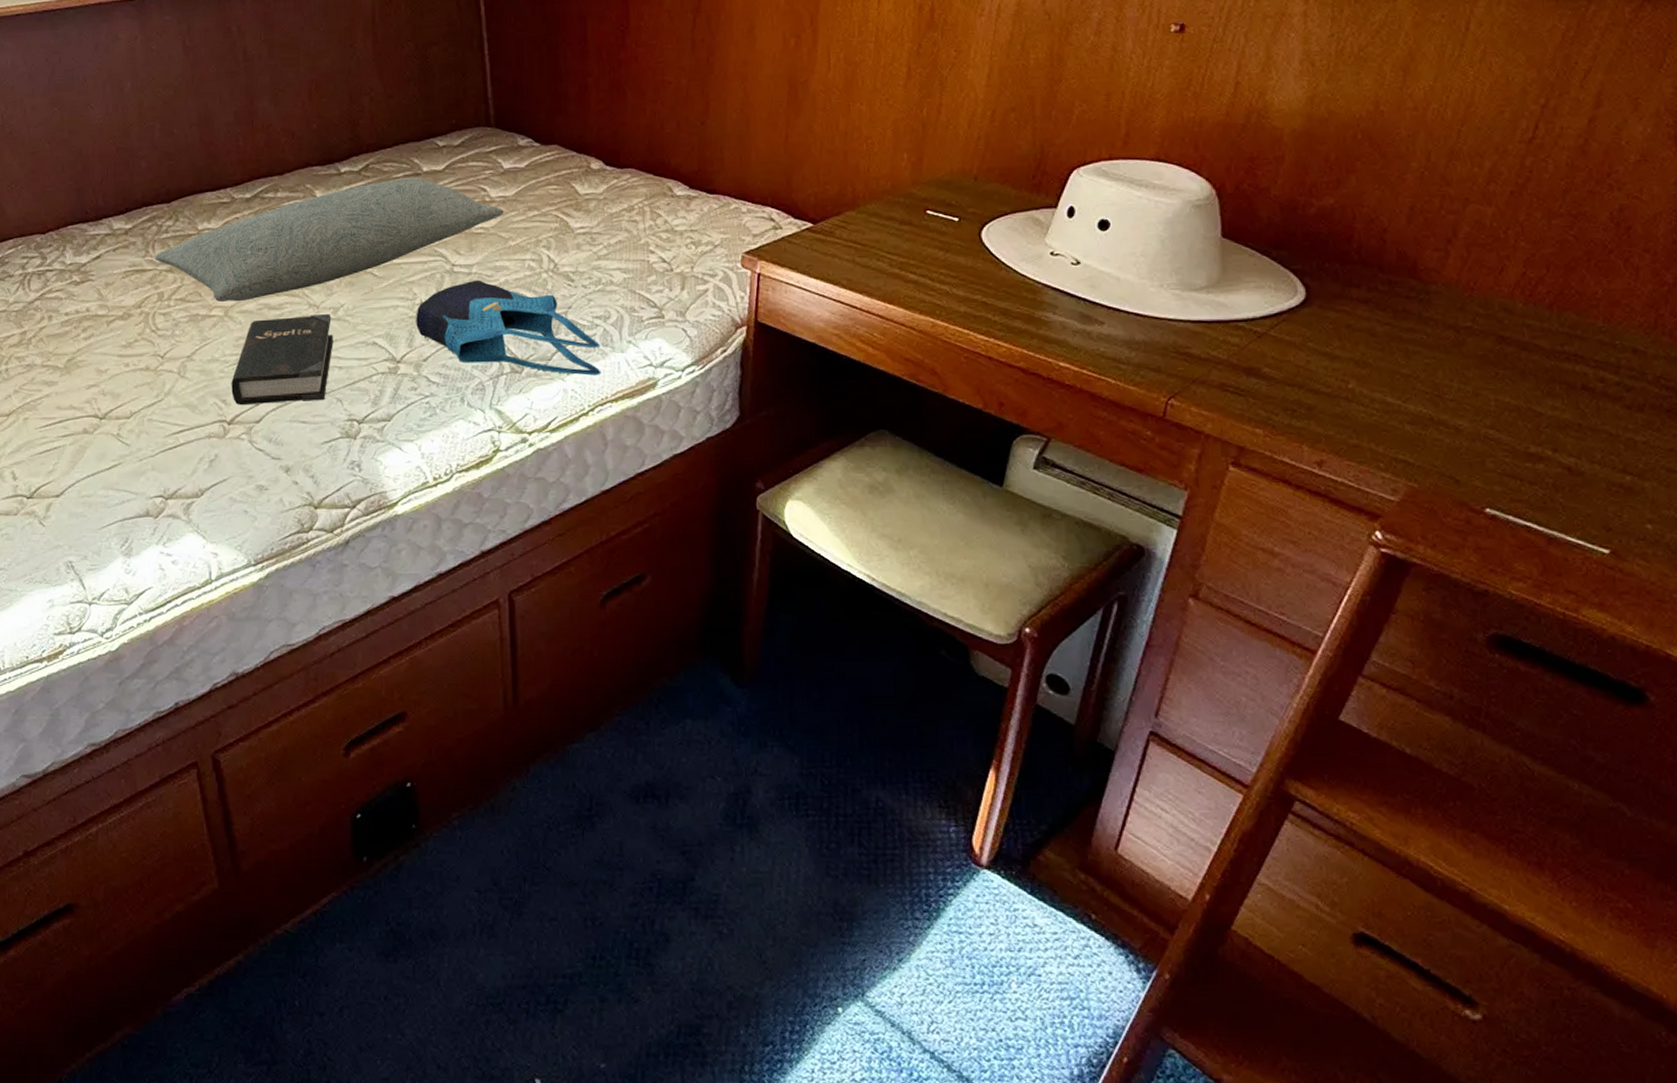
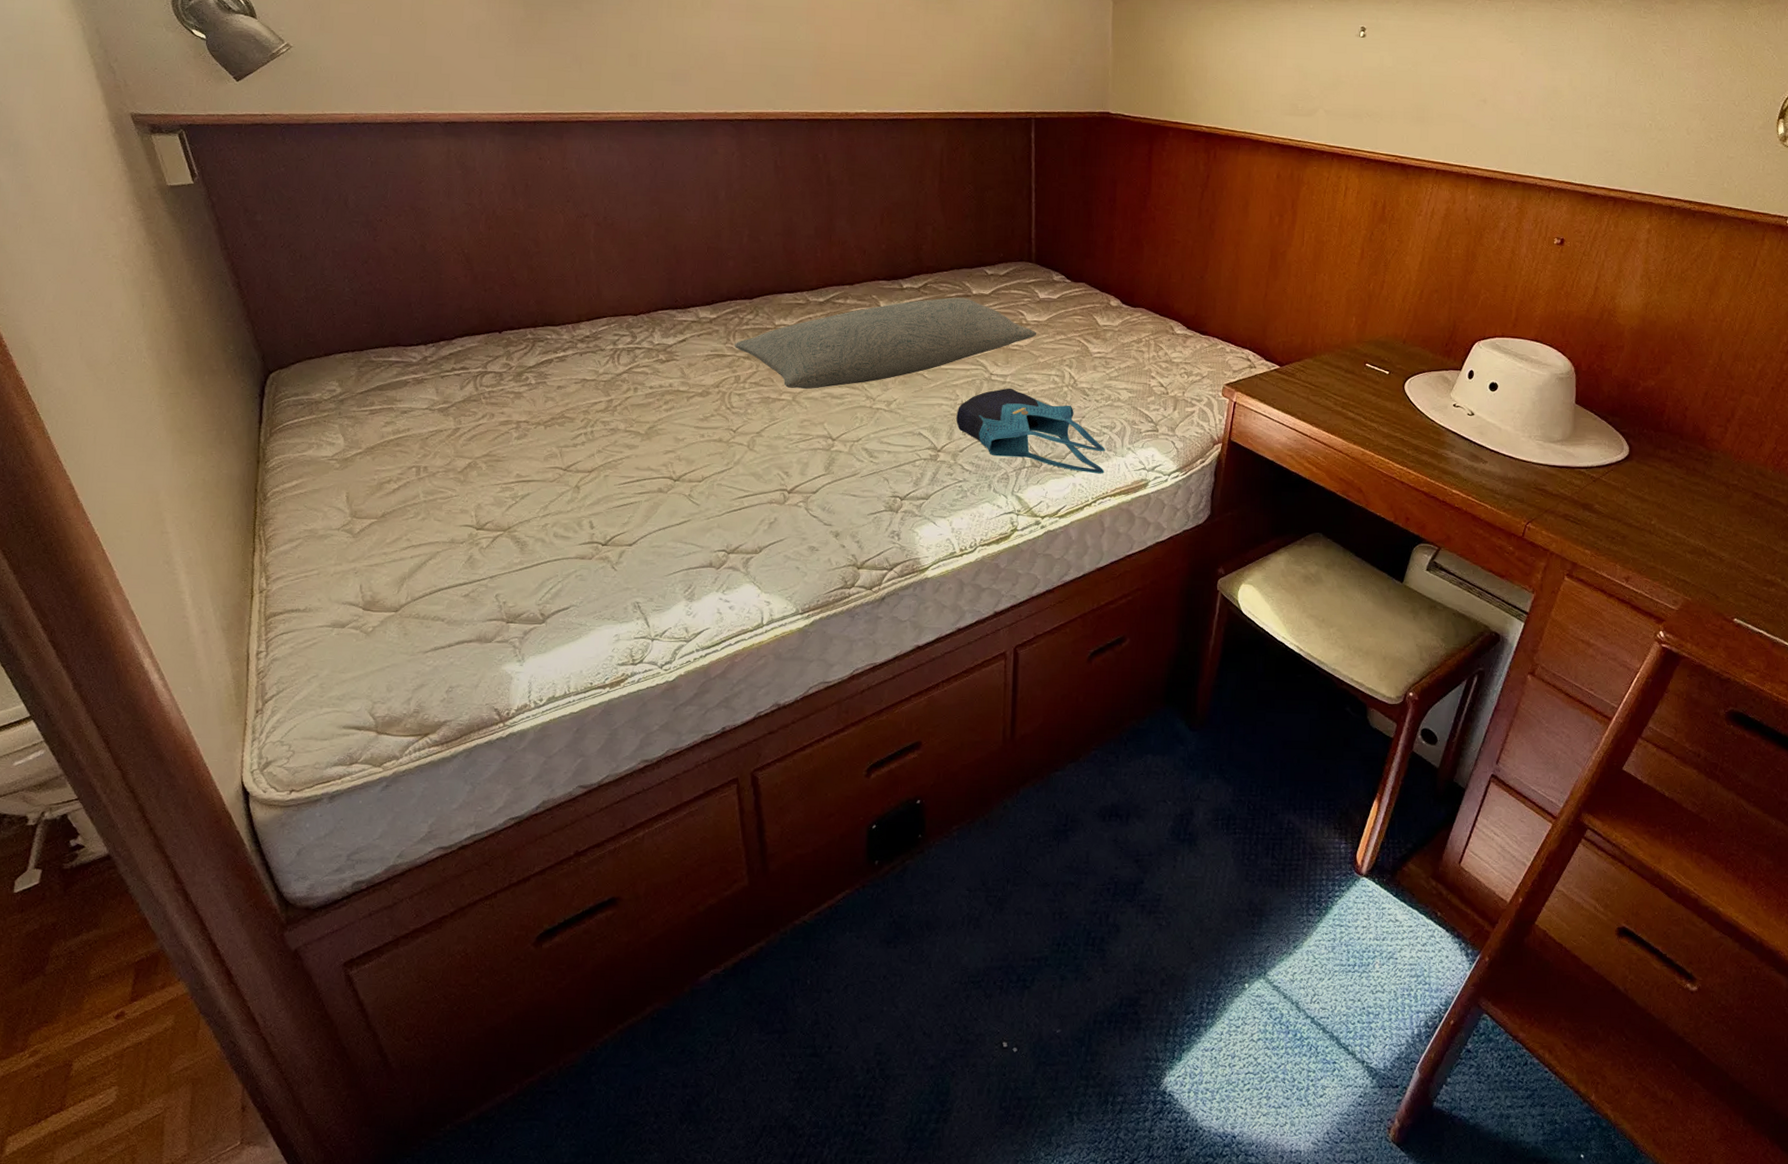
hardback book: present [231,313,334,406] -> none [793,405,885,479]

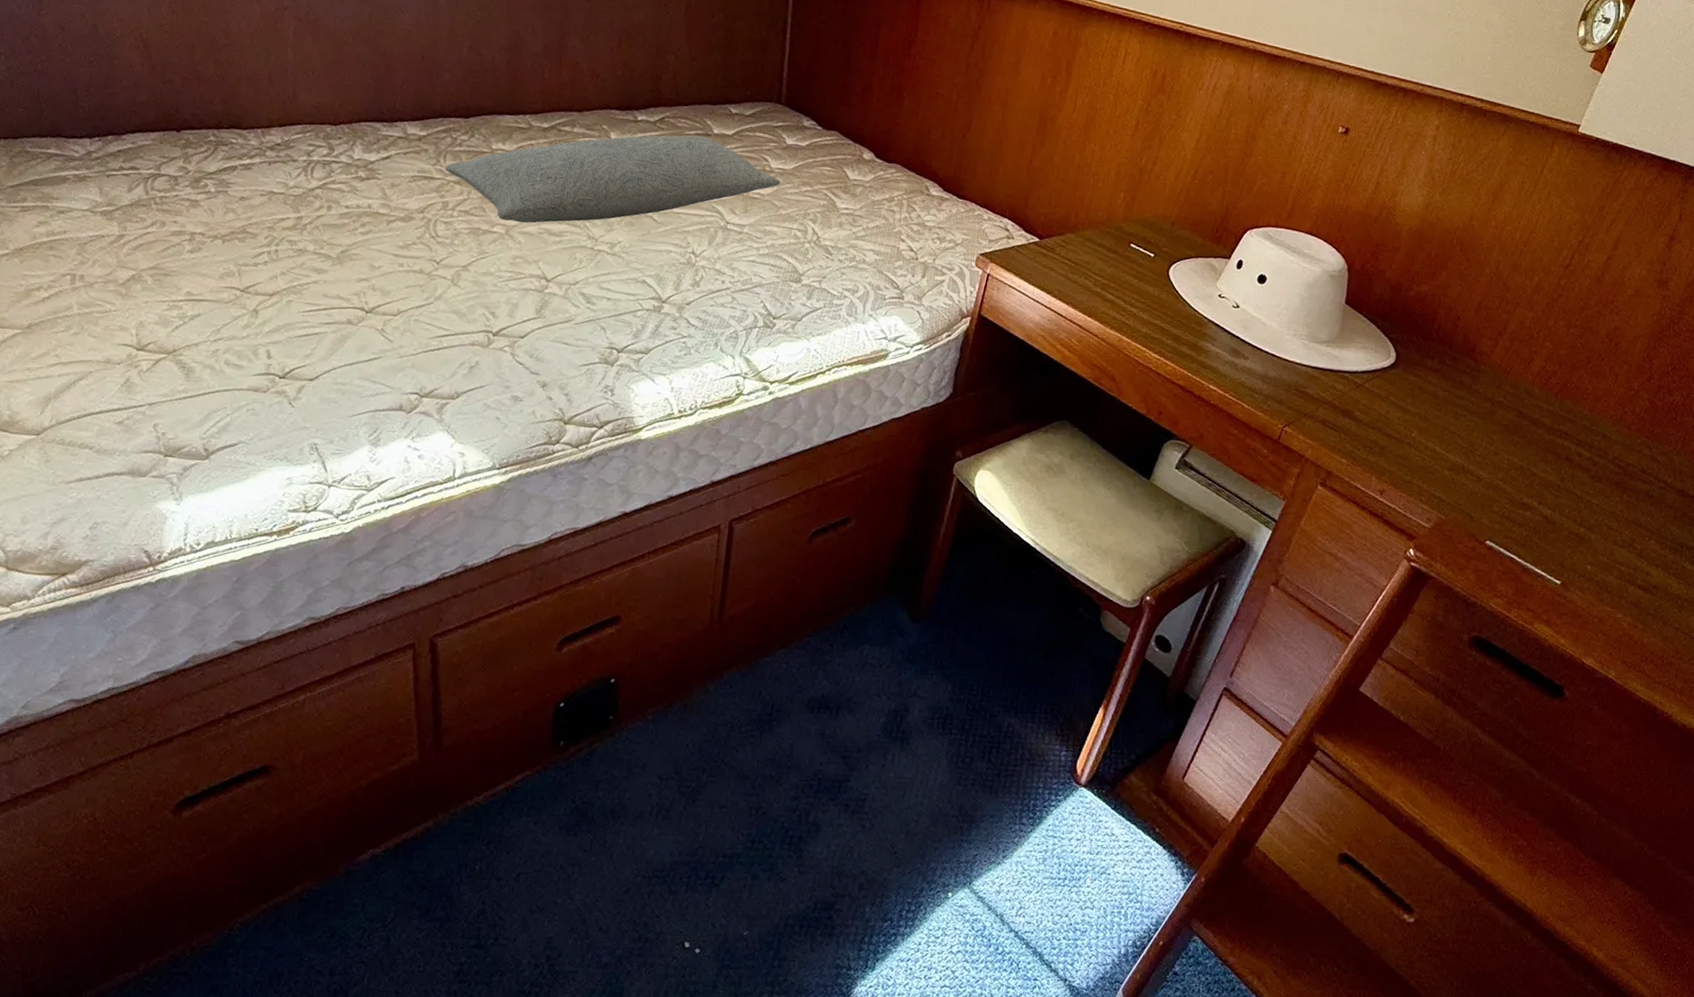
tote bag: present [956,388,1105,474] -> none [685,239,845,341]

